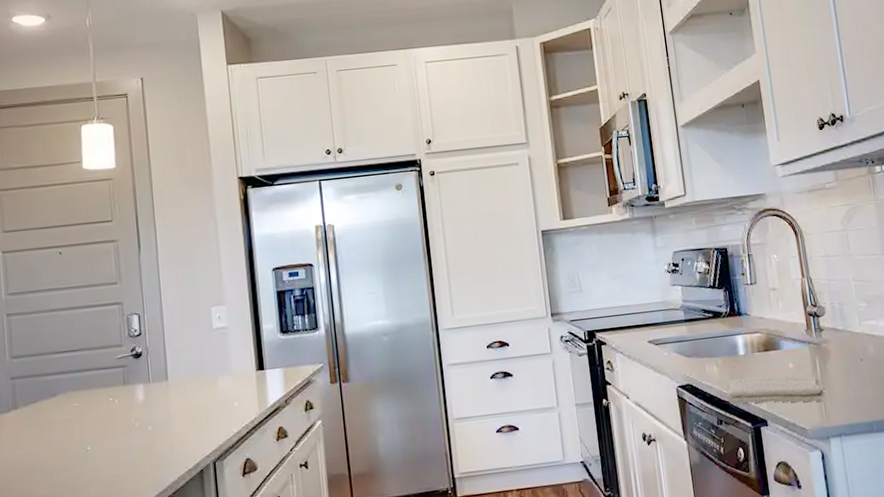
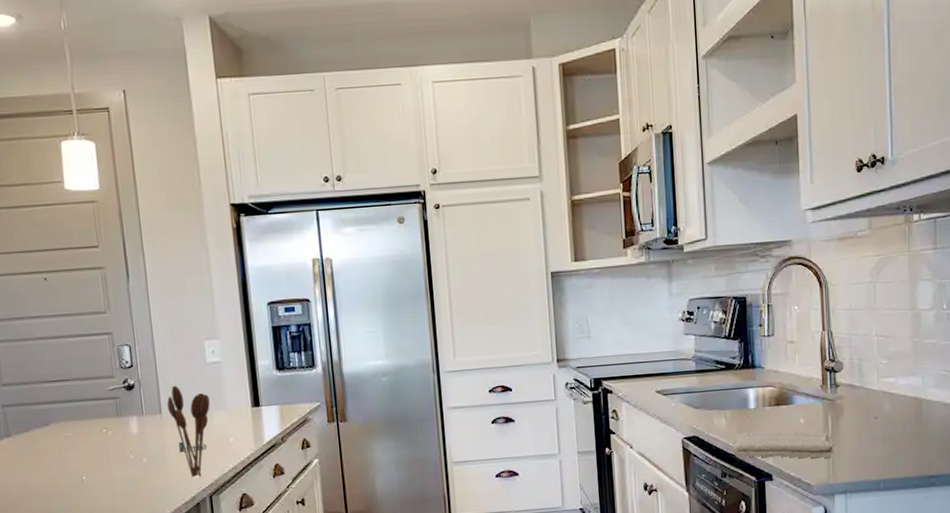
utensil holder: none [174,351,216,444] -> present [167,385,210,478]

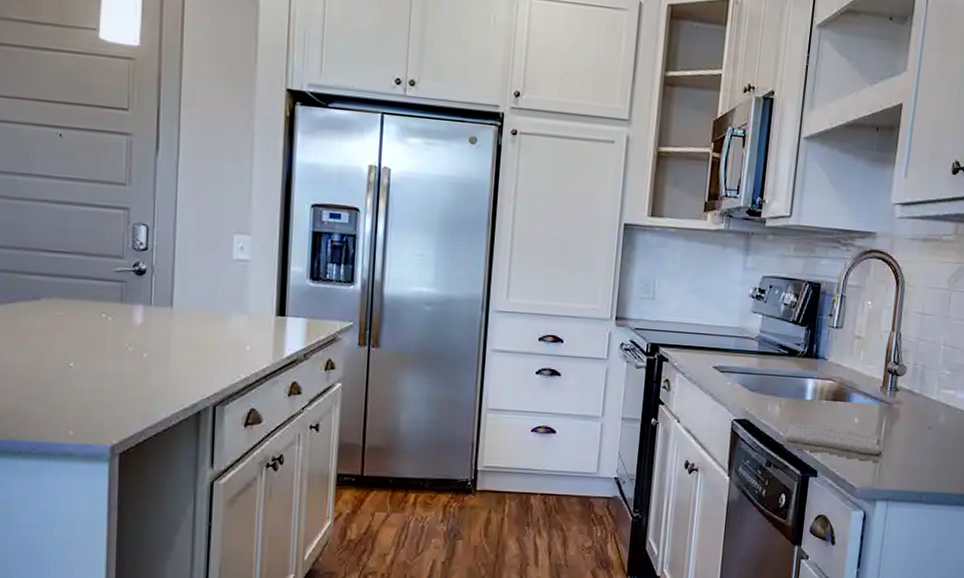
utensil holder: present [167,385,210,478] -> none [181,278,230,383]

